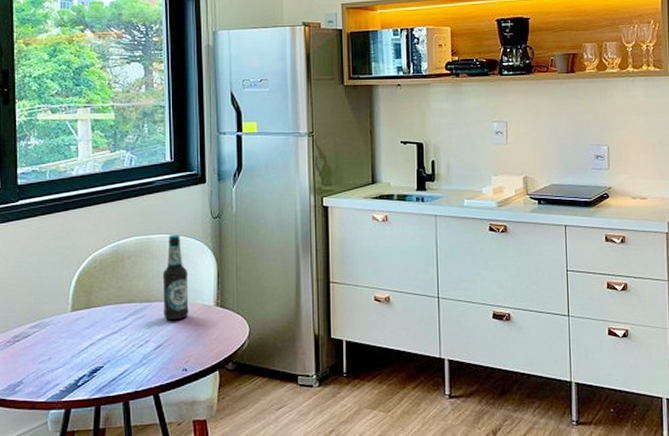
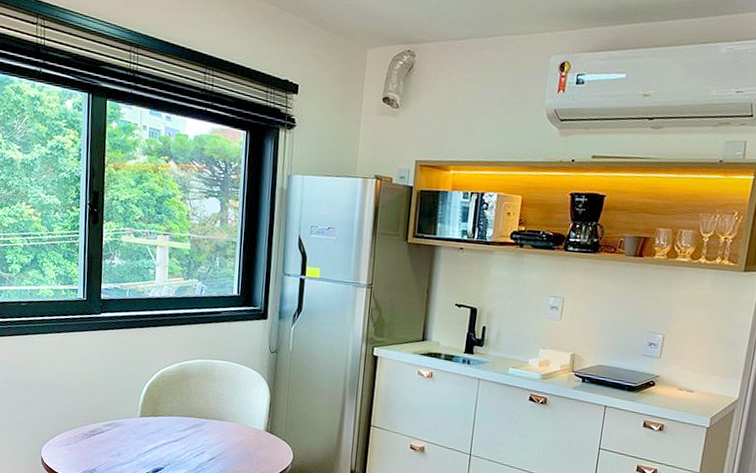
bottle: present [162,234,189,321] -> none [219,362,244,439]

